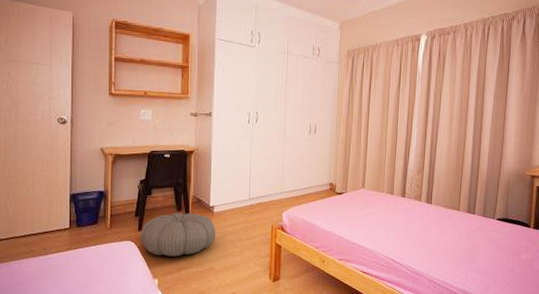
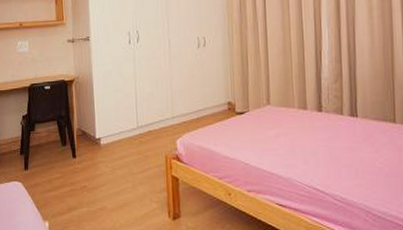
pouf: present [141,213,216,257] -> none [27,147,105,196]

